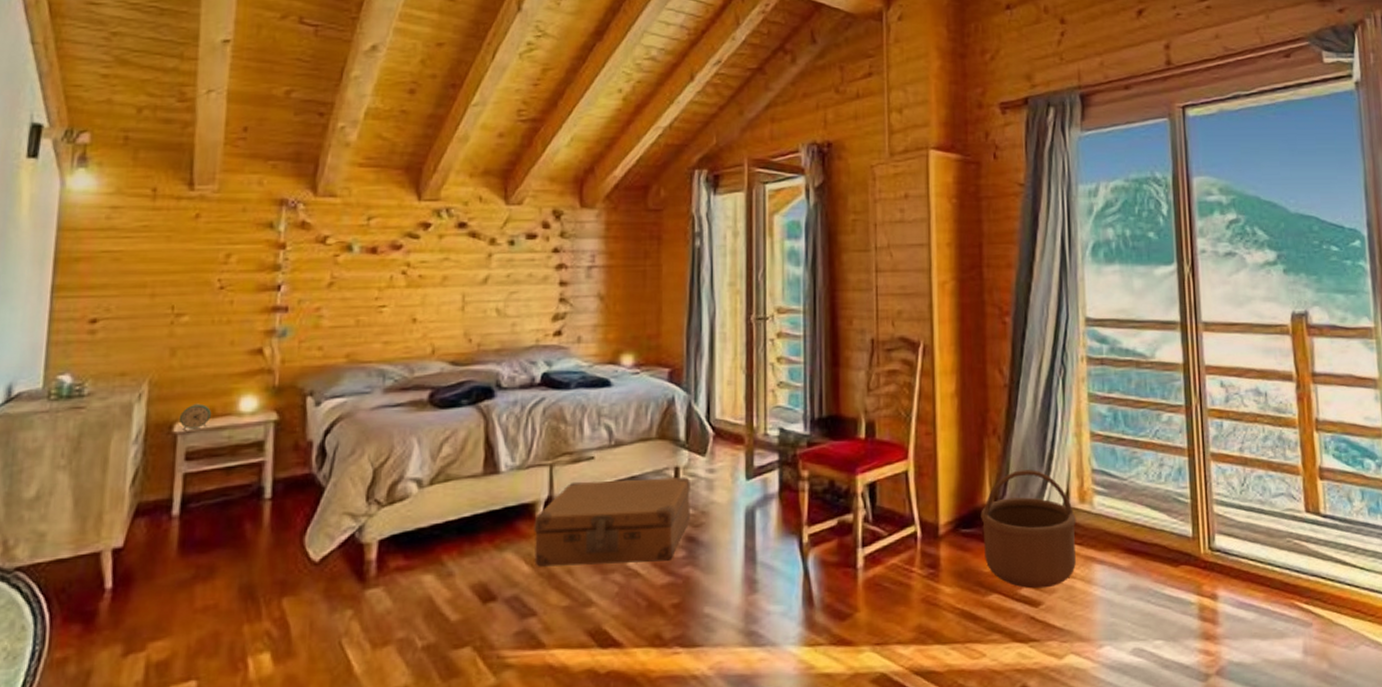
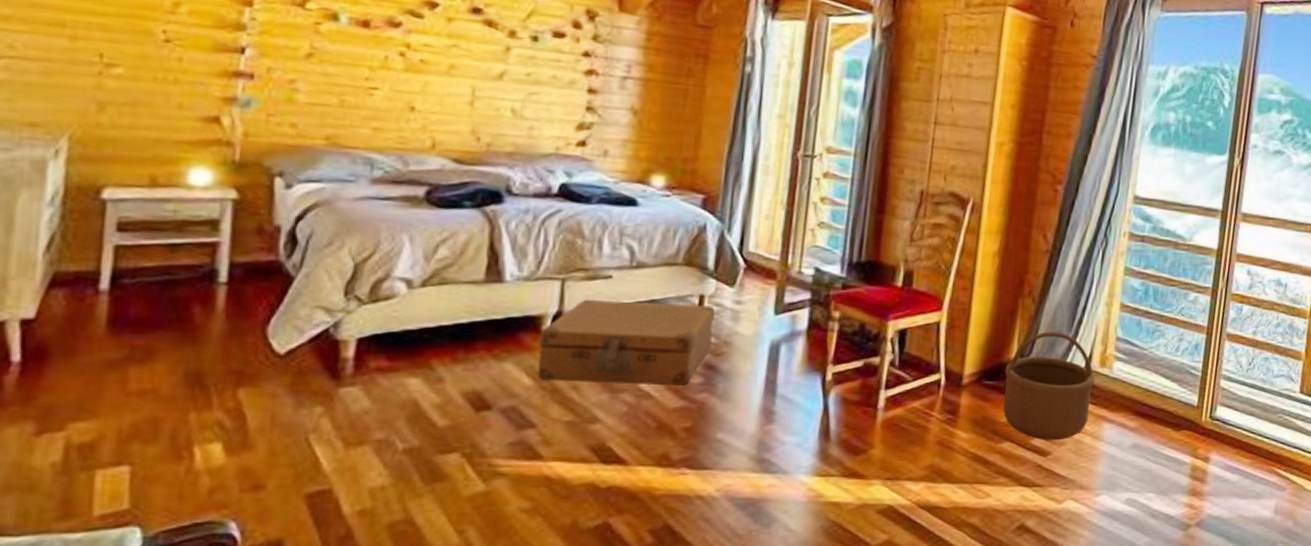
alarm clock: present [178,403,211,430] -> none [108,168,151,198]

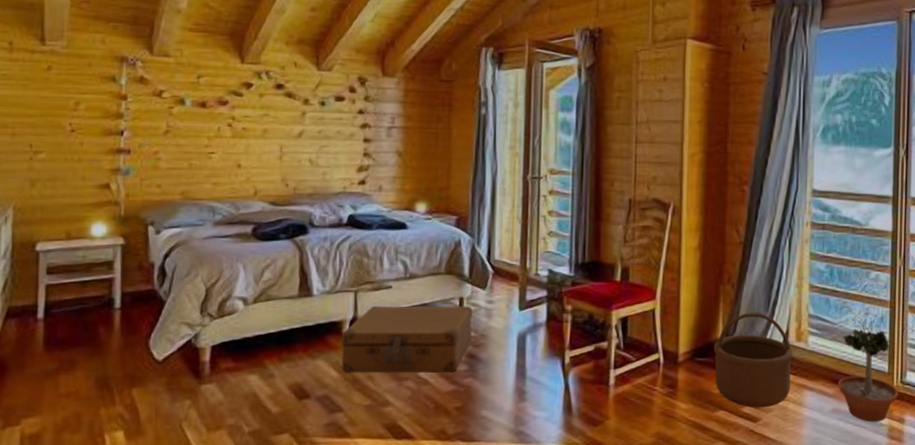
potted tree: none [1140,344,1206,460] -> present [837,317,898,422]

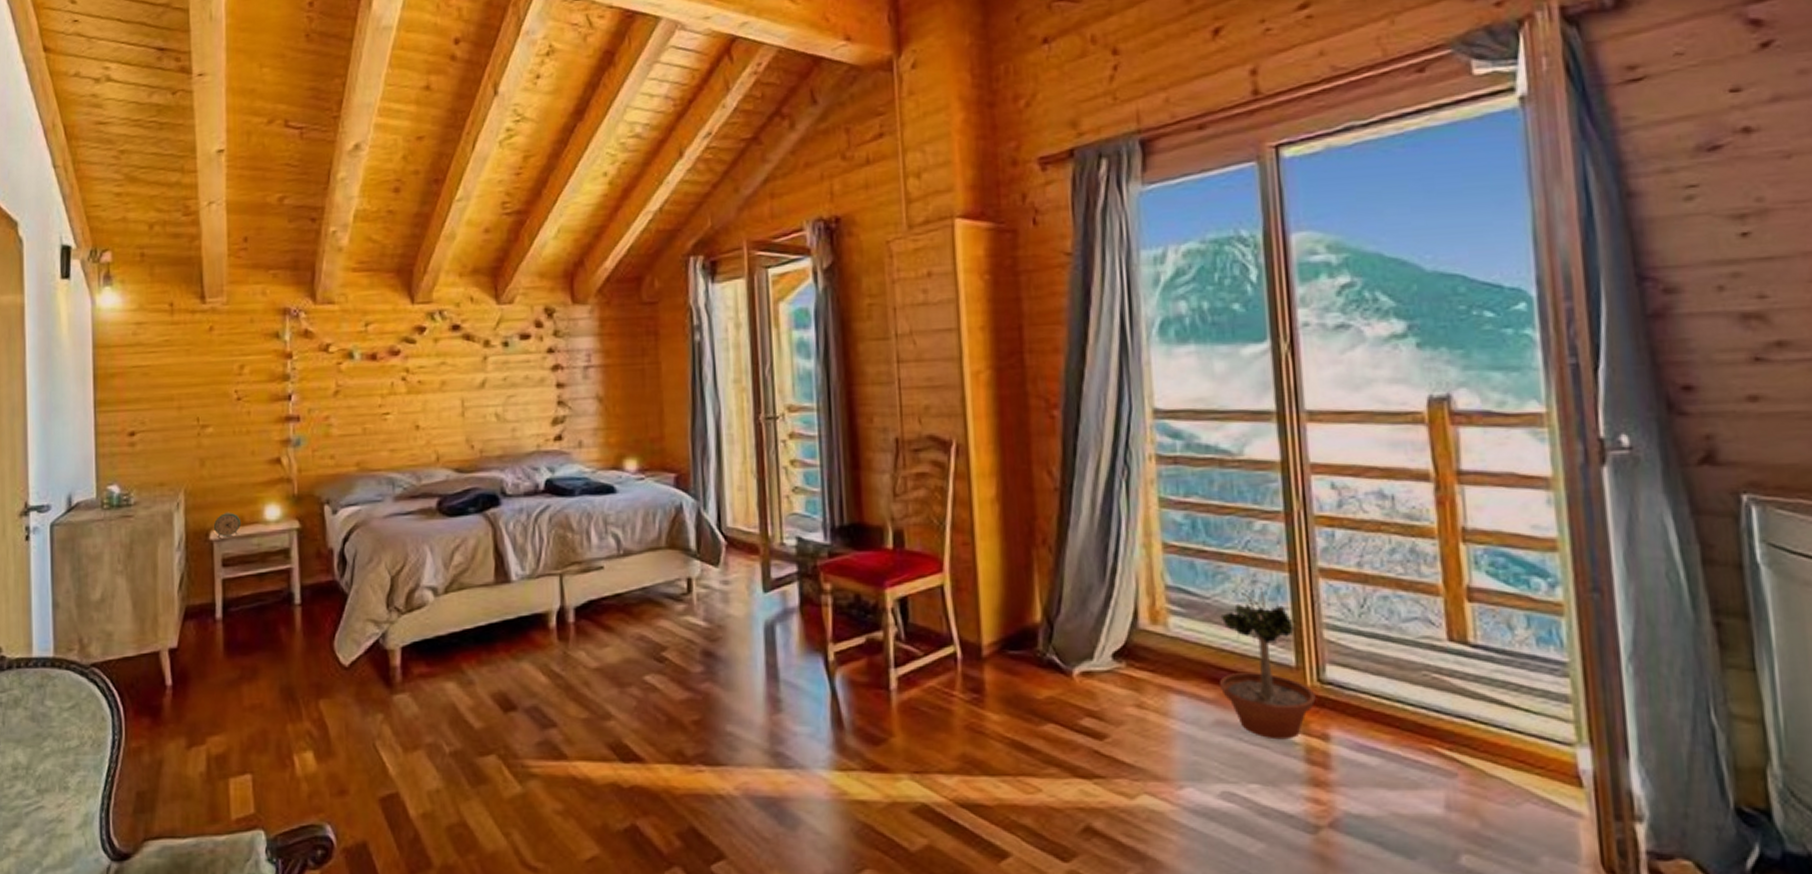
alarm clock: none [40,227,67,249] -> present [213,512,240,537]
suitcase: present [341,306,472,373] -> none [548,588,706,678]
basket: present [714,313,793,408] -> none [1031,585,1148,720]

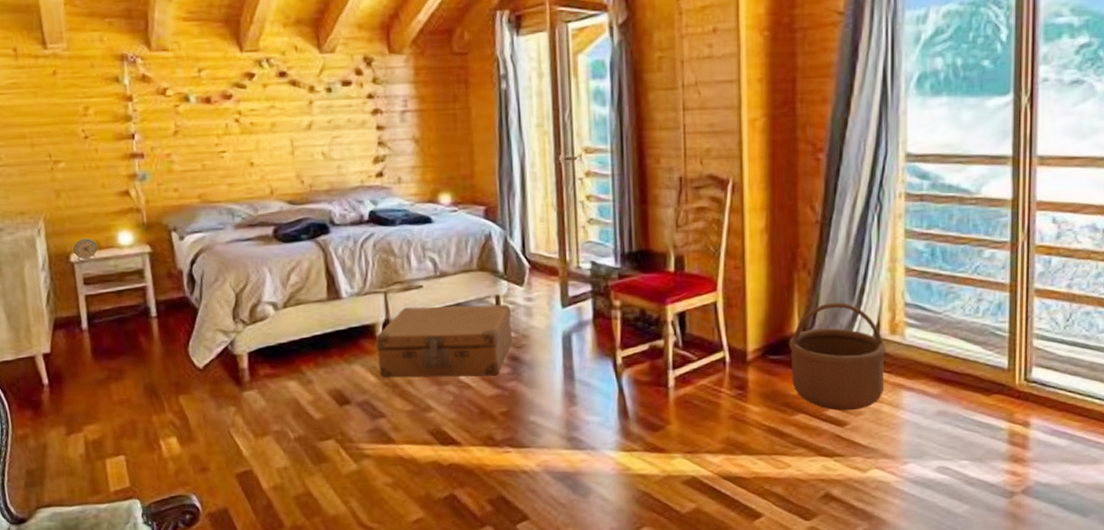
suitcase: none [548,588,706,678] -> present [375,304,512,378]
basket: none [1031,585,1148,720] -> present [789,302,886,411]
potted tree: present [1218,587,1316,740] -> none [943,304,1022,426]

